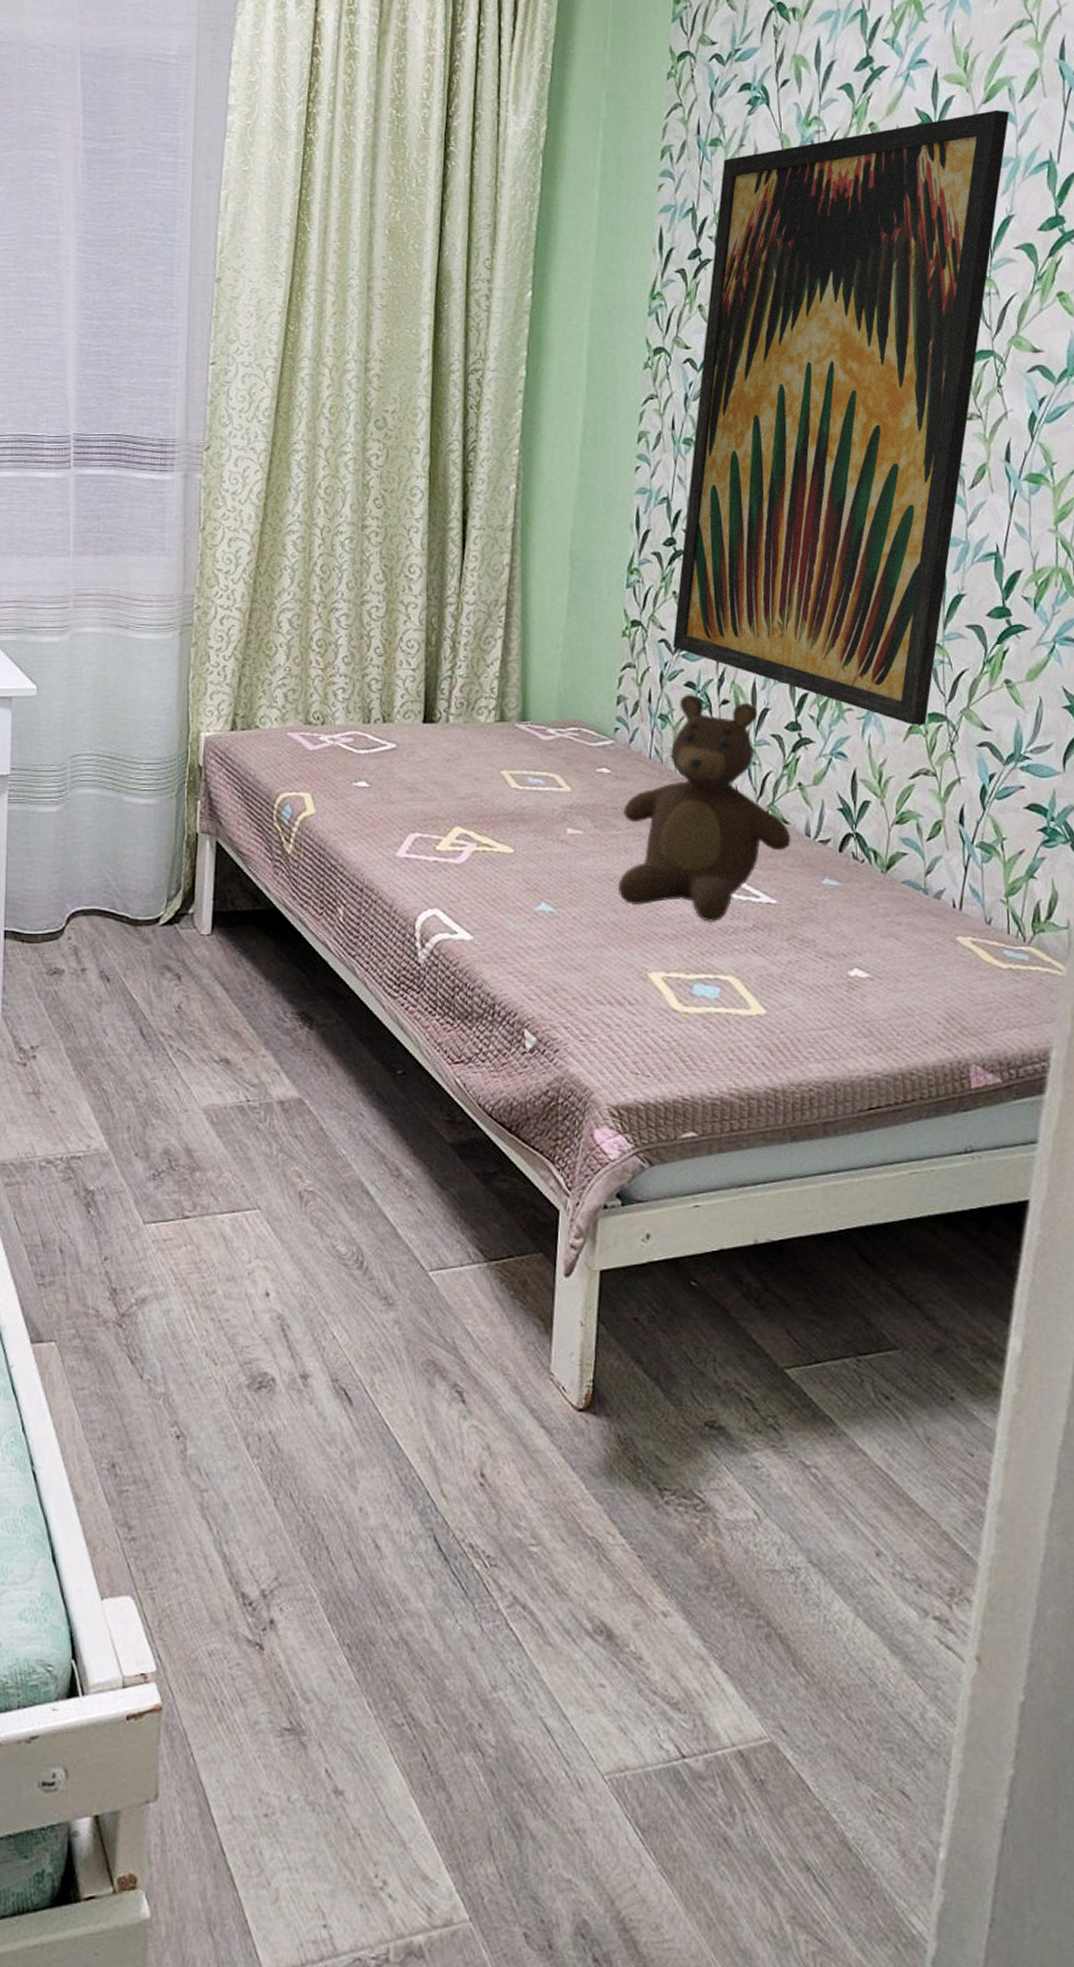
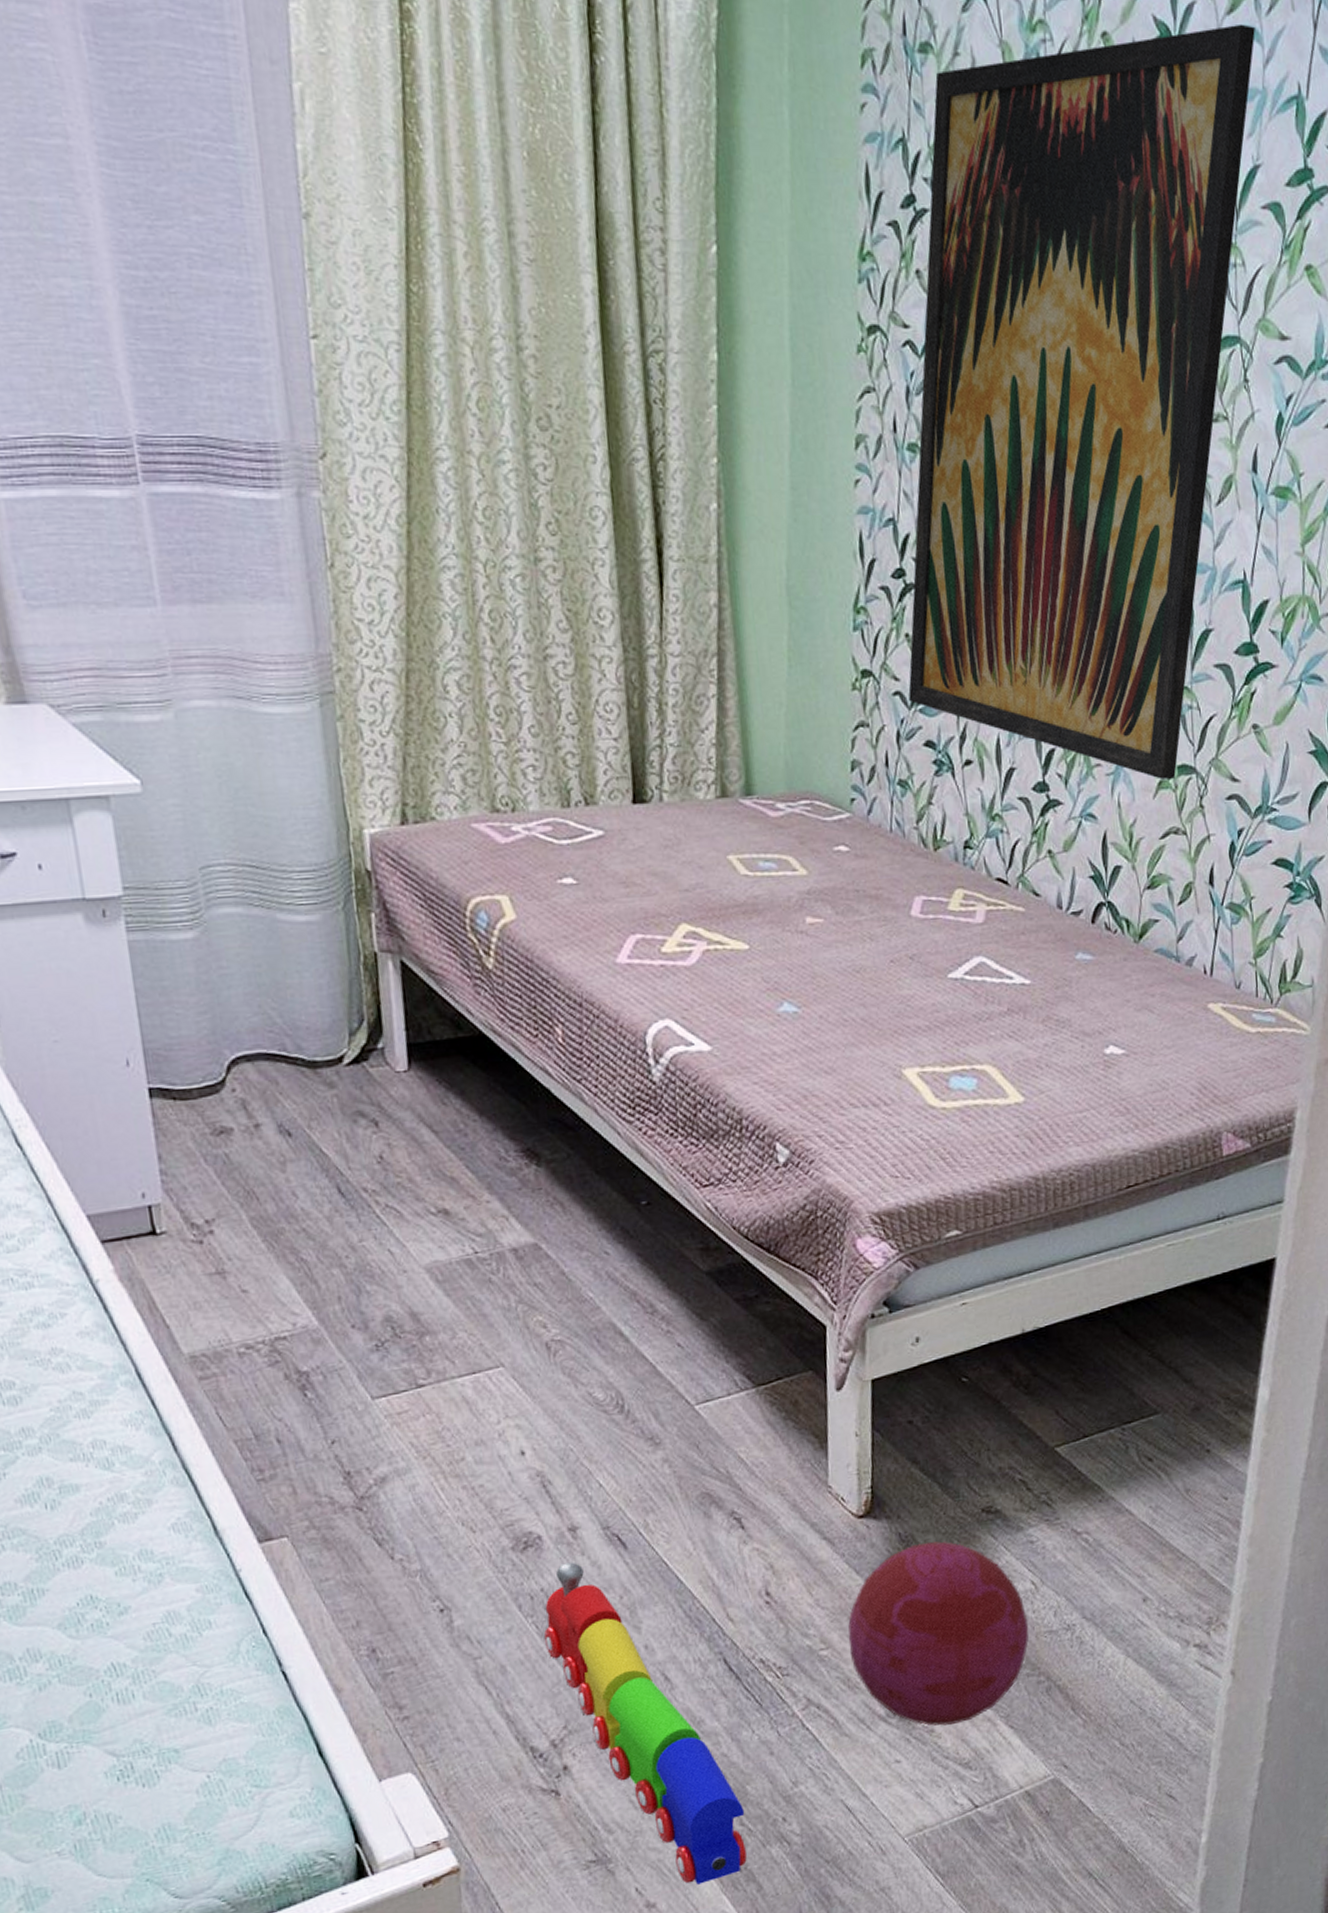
toy train: none [266,1409,441,1780] -> present [543,1562,747,1885]
ball: none [559,1448,750,1656] -> present [848,1541,1029,1726]
teddy bear: present [617,694,791,922] -> none [864,755,1043,1009]

